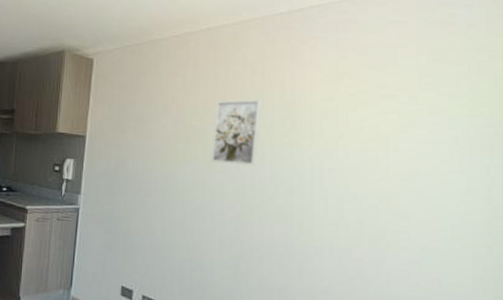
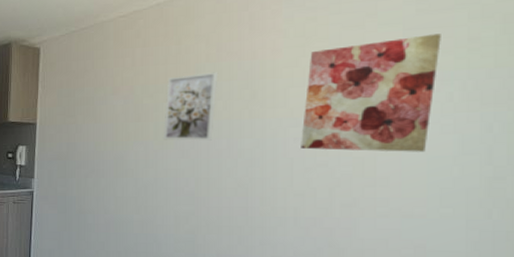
wall art: none [335,82,448,189] -> present [301,34,441,152]

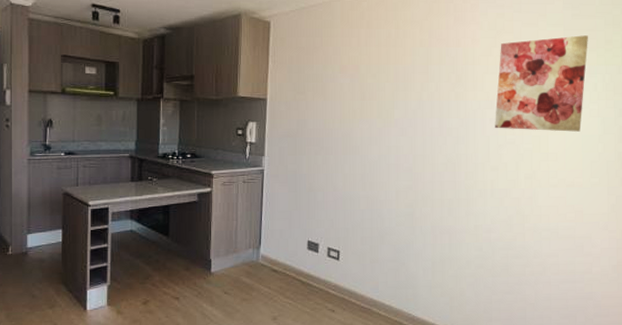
wall art: present [164,72,219,141] -> none [385,56,431,120]

